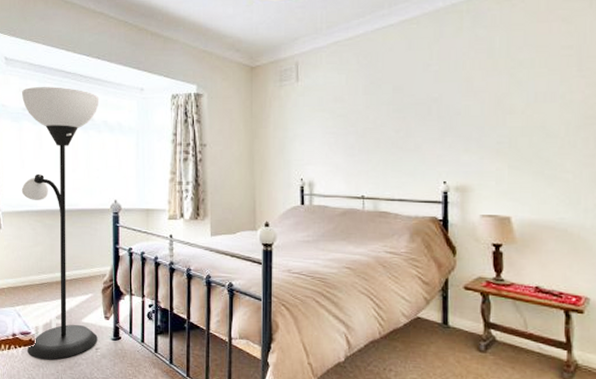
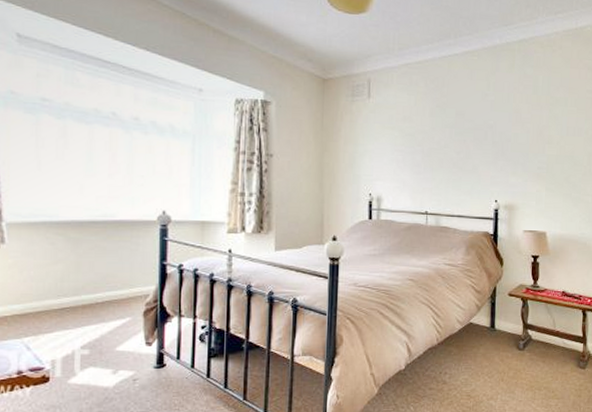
floor lamp: present [21,87,100,360] -> none [36,74,147,399]

